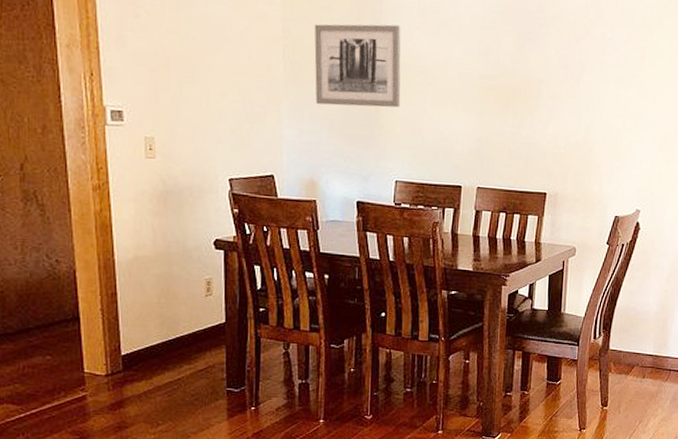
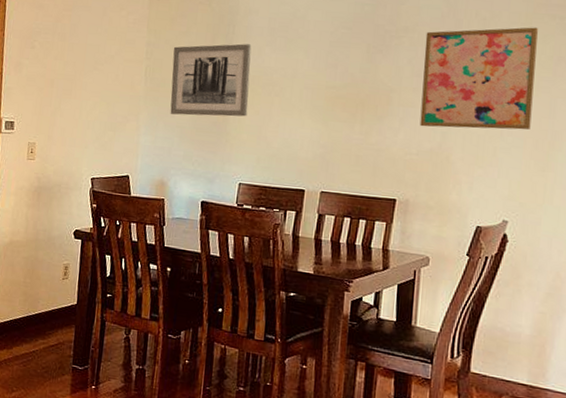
wall art: none [566,21,667,124] -> present [420,27,538,130]

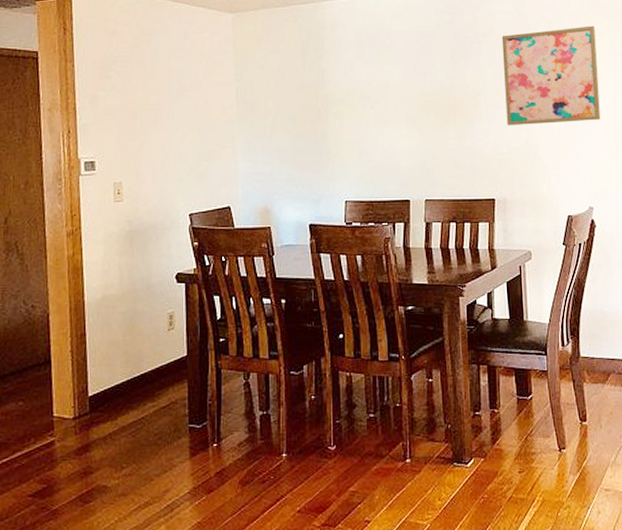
wall art: present [170,43,252,117] -> none [264,58,346,136]

